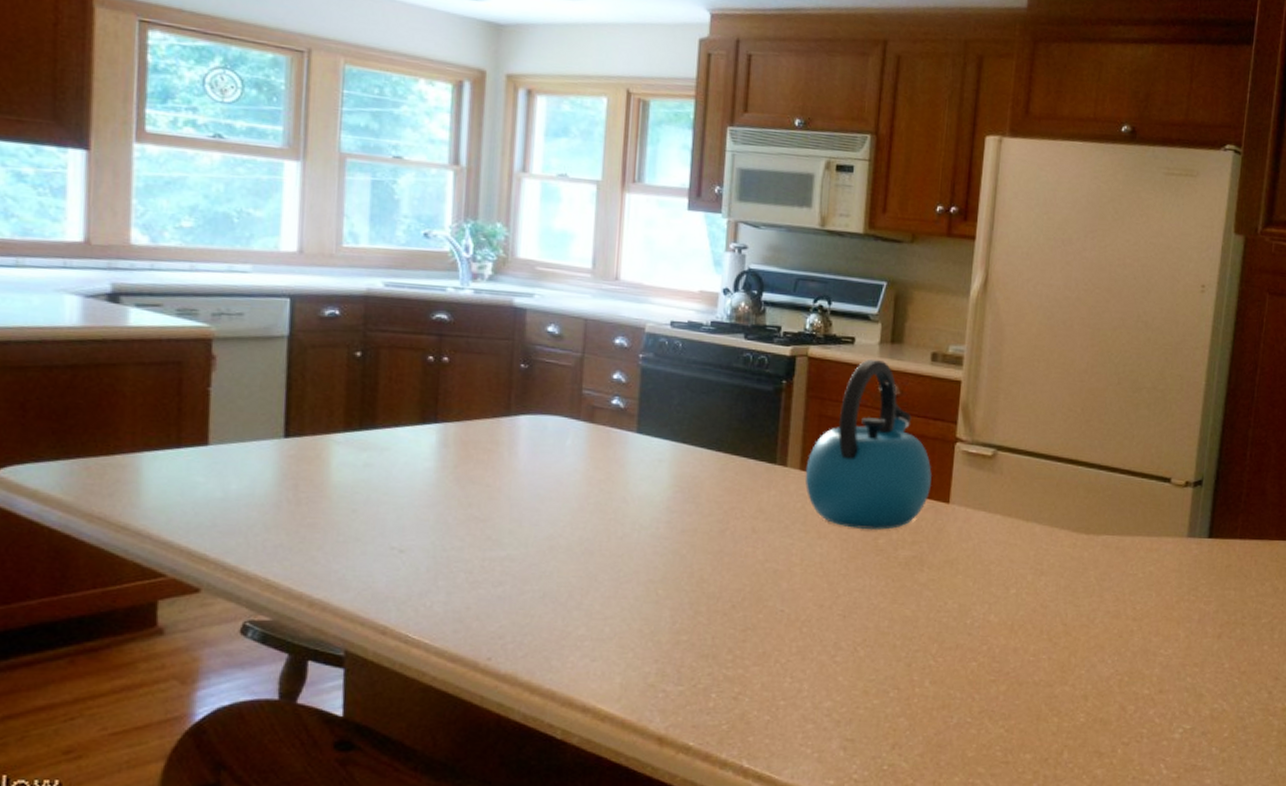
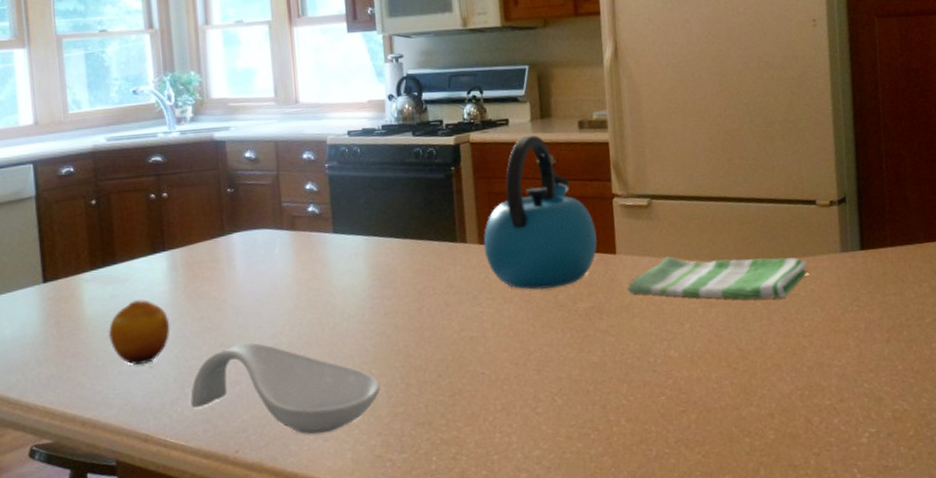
fruit: none [354,474,431,548] -> present [108,299,170,365]
spoon rest: none [443,539,665,652] -> present [190,342,380,435]
dish towel: none [956,514,1151,577] -> present [628,256,808,300]

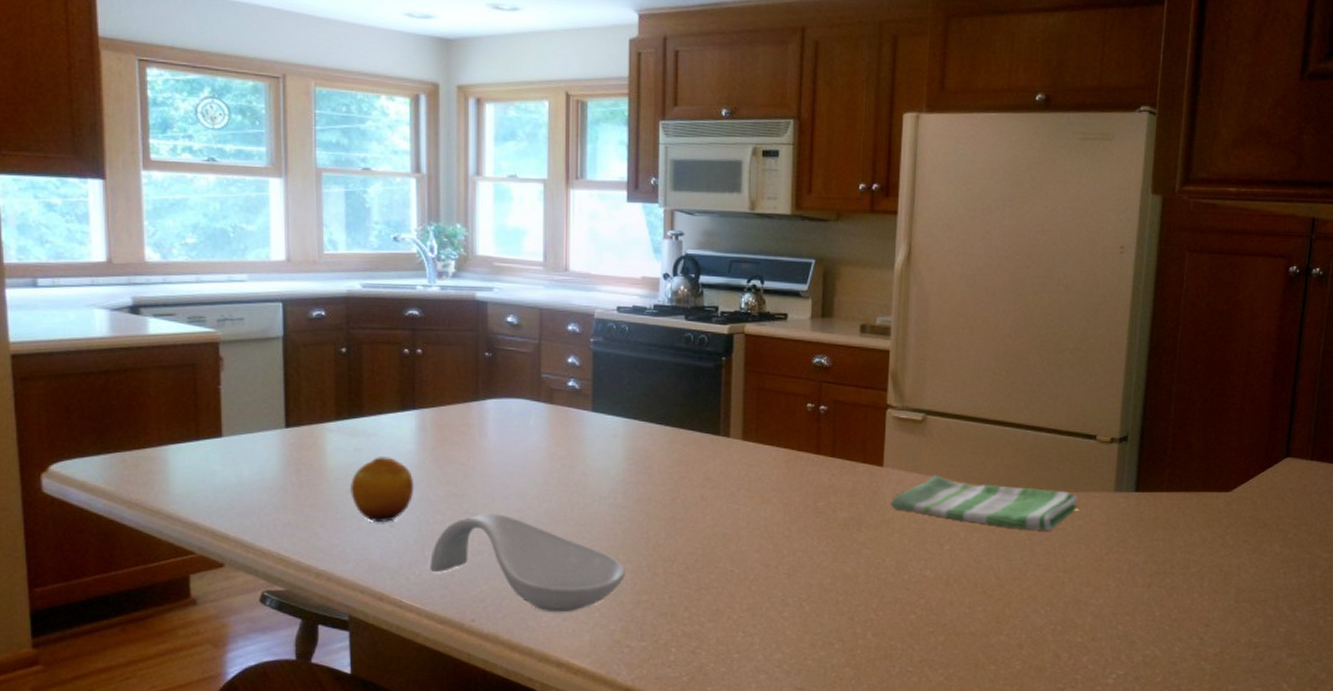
kettle: present [483,135,597,290] -> none [747,333,865,494]

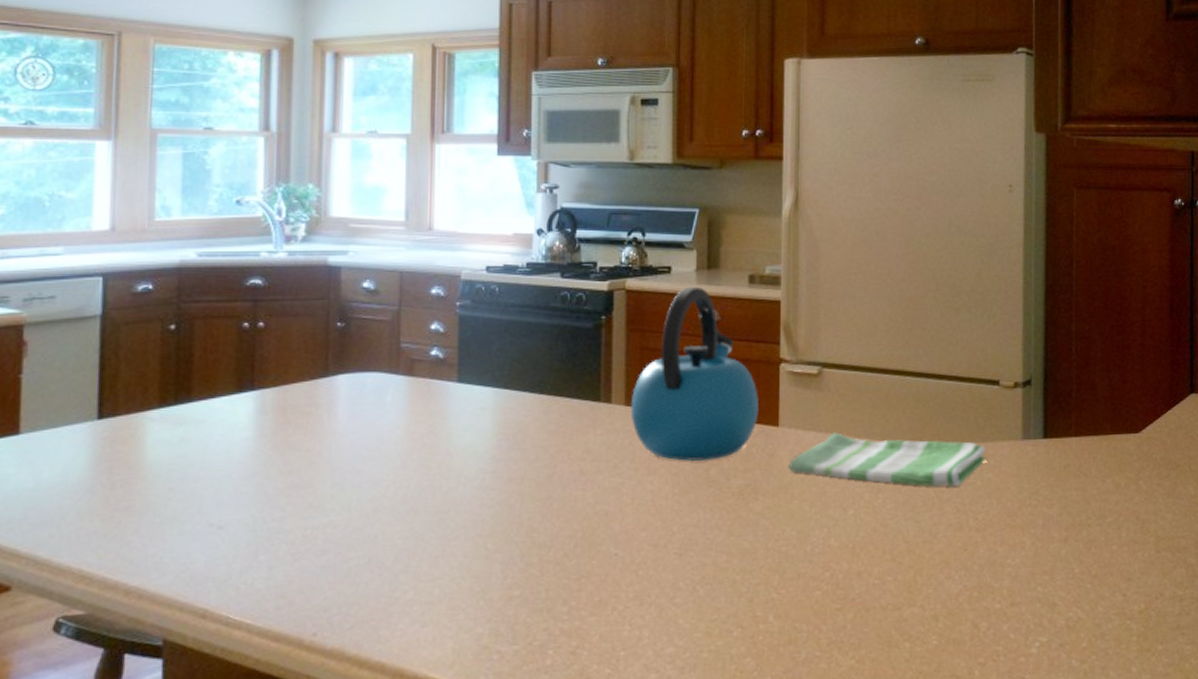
fruit: present [349,457,414,523] -> none [171,446,250,525]
spoon rest: present [430,512,625,613] -> none [264,504,495,618]
kettle: none [747,333,865,494] -> present [630,286,759,462]

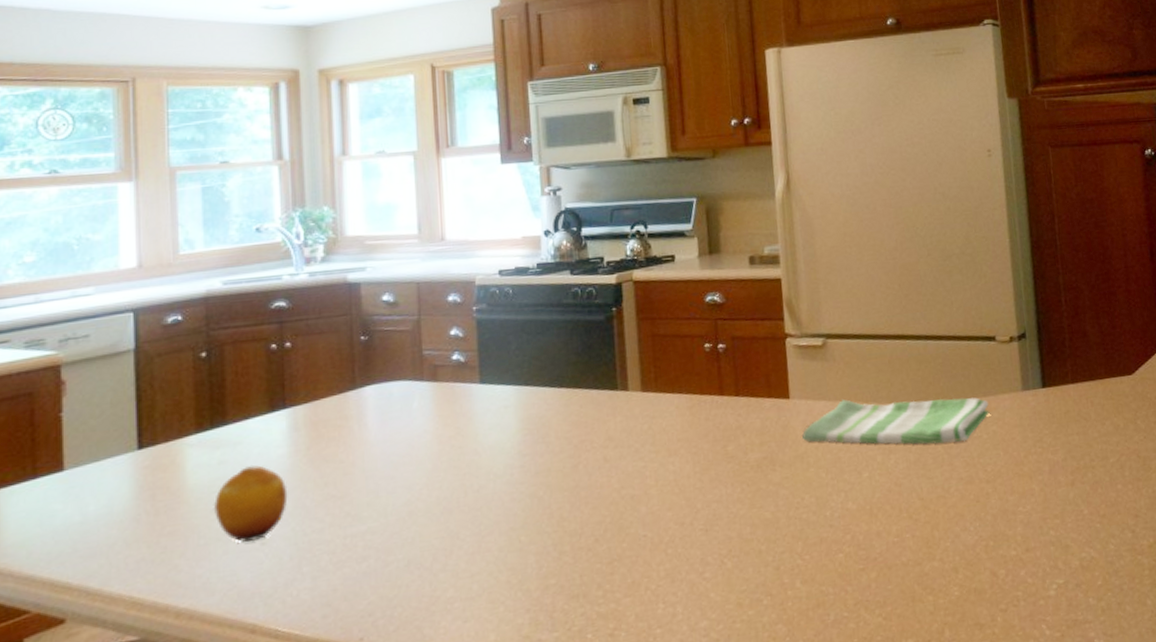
fruit: none [171,446,250,525] -> present [213,465,288,542]
kettle: present [630,286,759,462] -> none [646,272,770,440]

